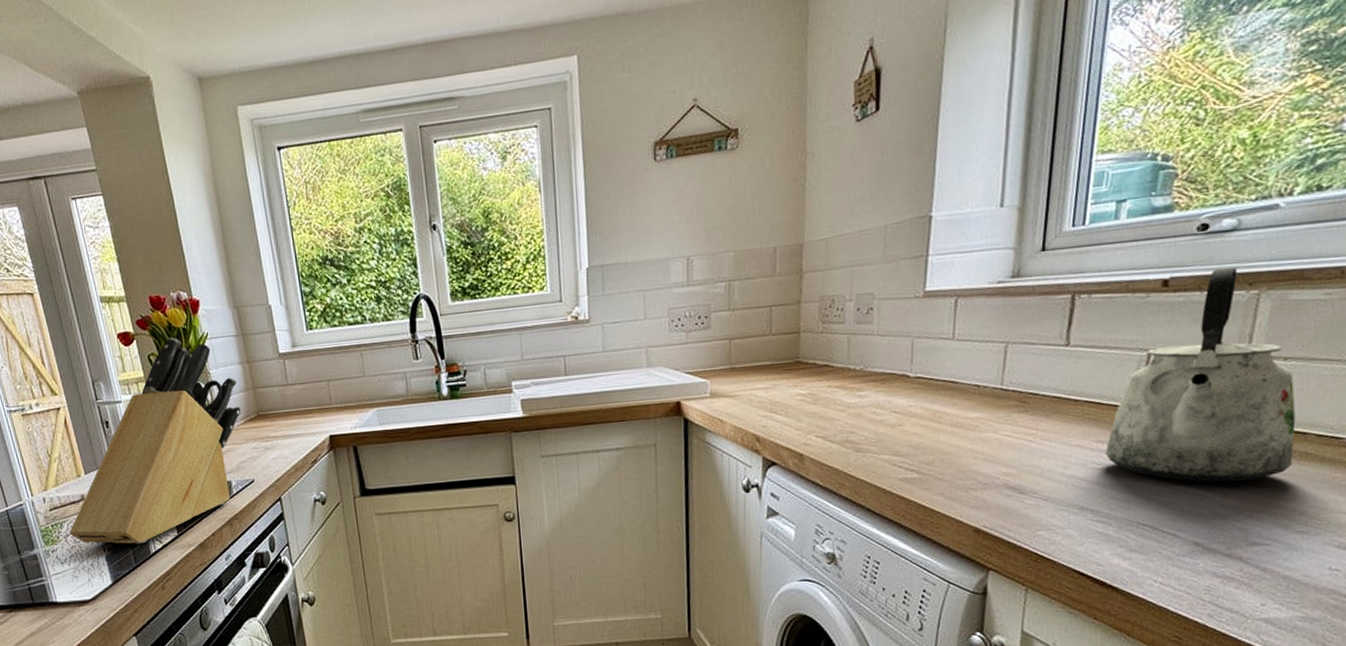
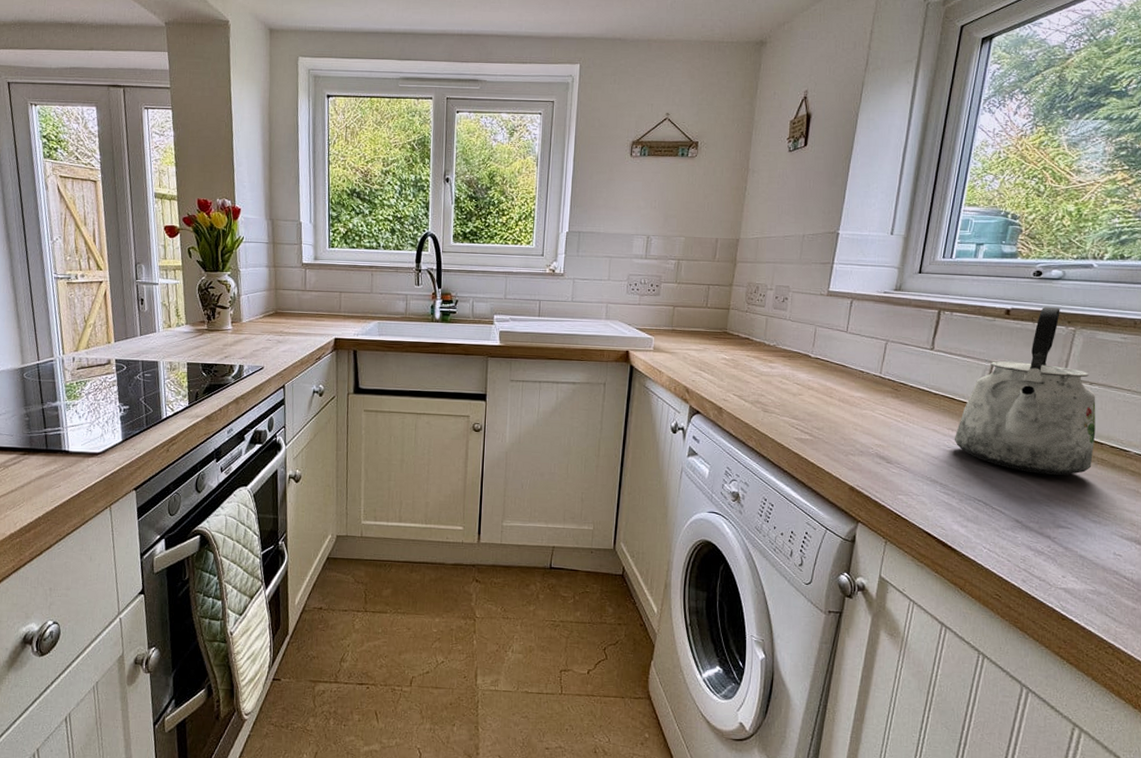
knife block: present [69,337,241,544] -> none [91,235,262,409]

